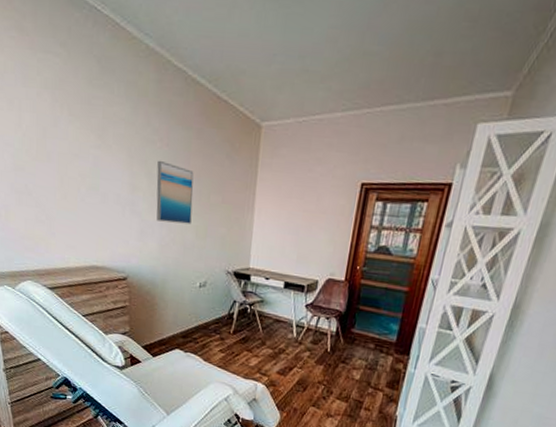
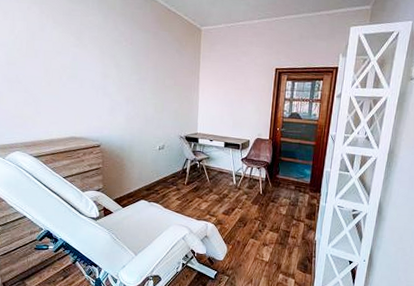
wall art: present [156,160,194,224] -> none [123,55,152,102]

